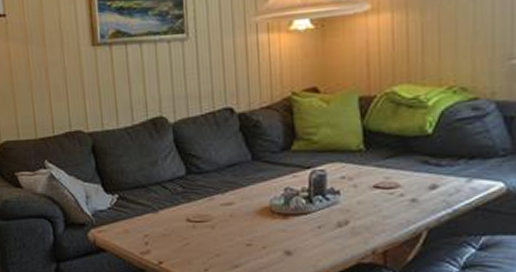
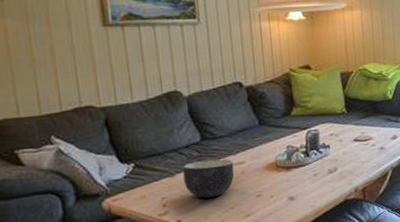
bowl: none [166,197,222,240] -> present [183,159,235,198]

